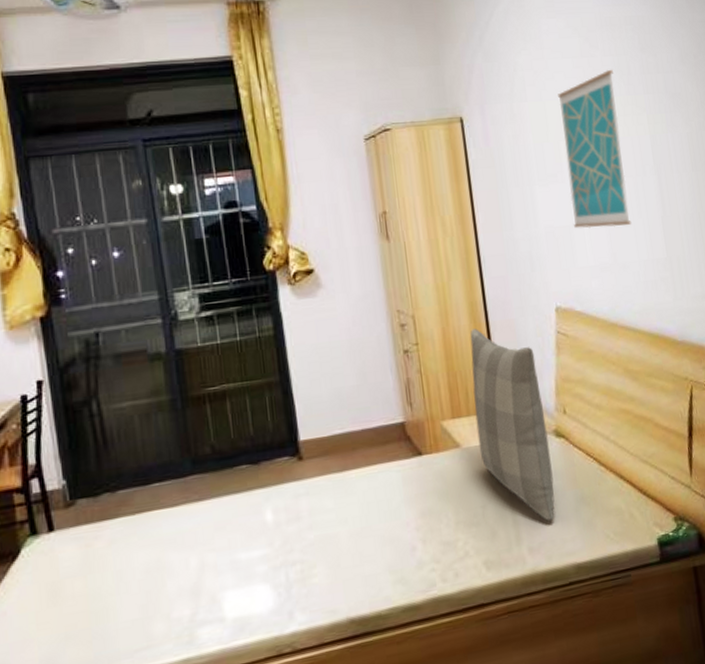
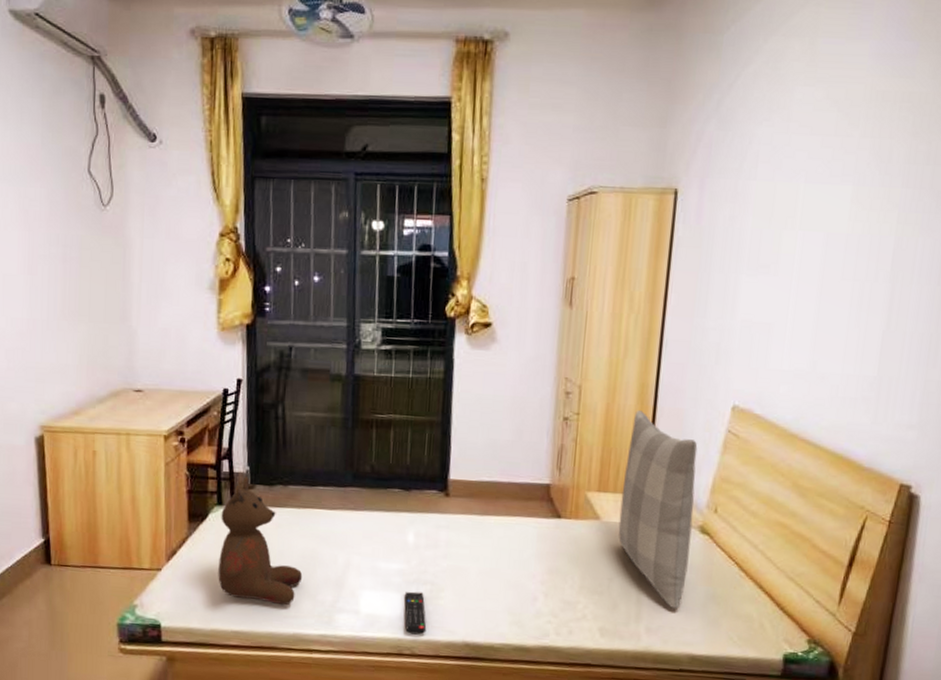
teddy bear: none [37,491,151,646] -> present [218,476,303,606]
remote control: none [274,574,305,628] -> present [404,591,427,635]
wall art: present [558,69,632,229] -> none [776,153,870,334]

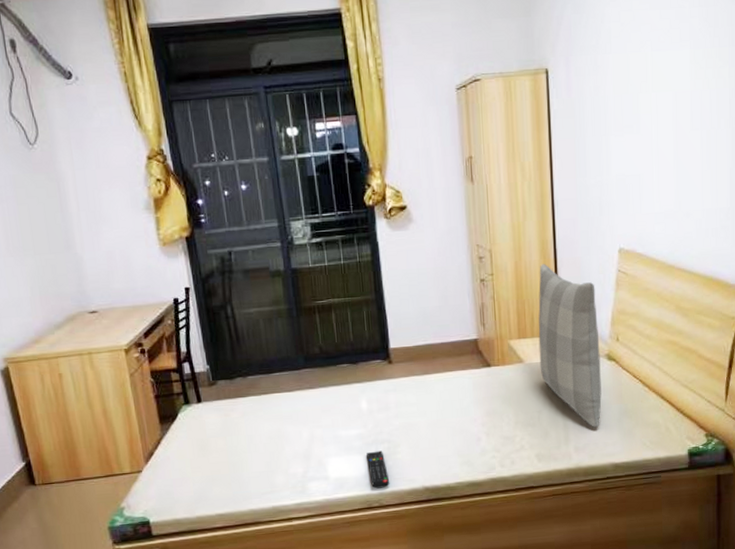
teddy bear: present [218,476,303,606] -> none [189,374,273,485]

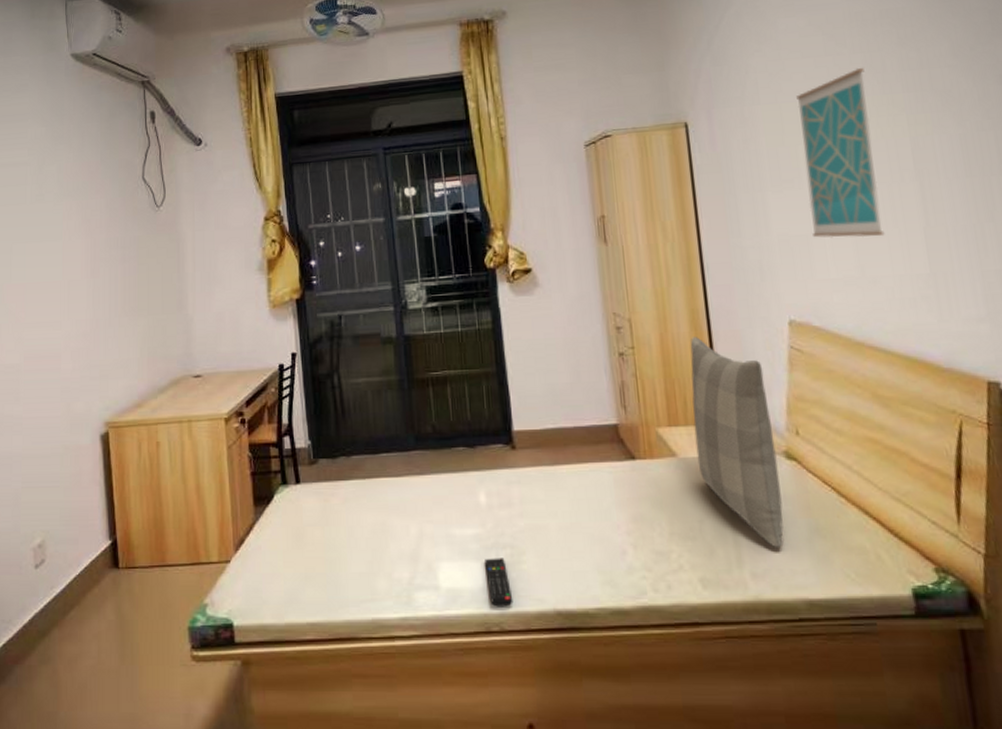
wall art: none [642,20,700,178] -> present [796,67,885,238]

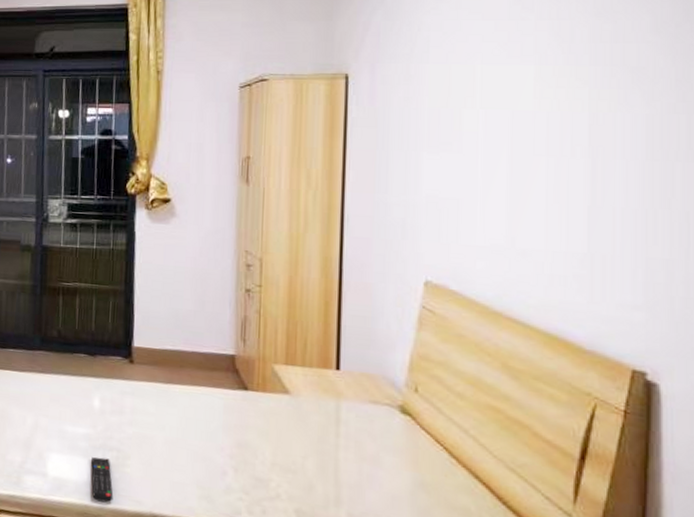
pillow: present [690,337,784,548] -> none [309,284,392,495]
wall art: present [796,67,885,238] -> none [464,35,549,210]

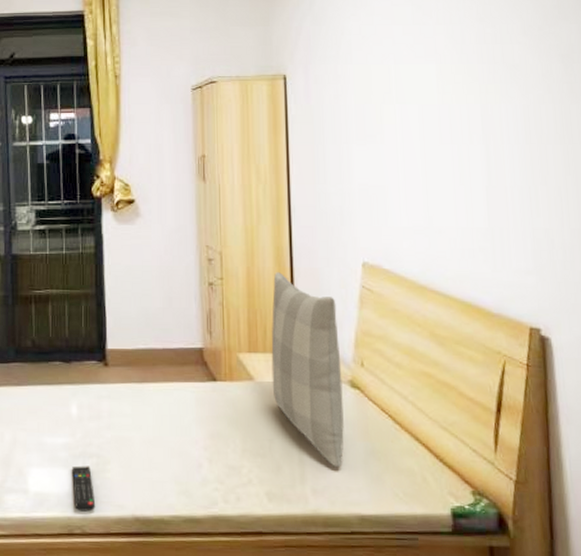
pillow: none [309,284,392,495] -> present [271,272,344,468]

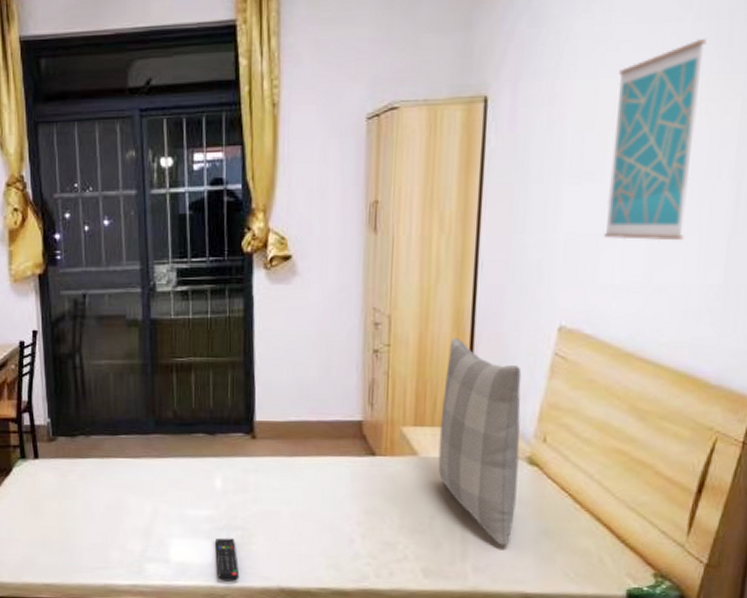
wall art: none [384,37,452,192] -> present [604,38,706,241]

